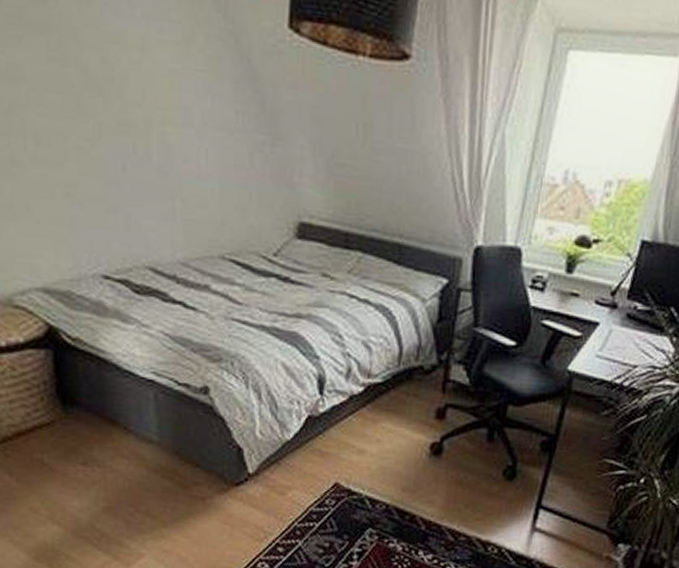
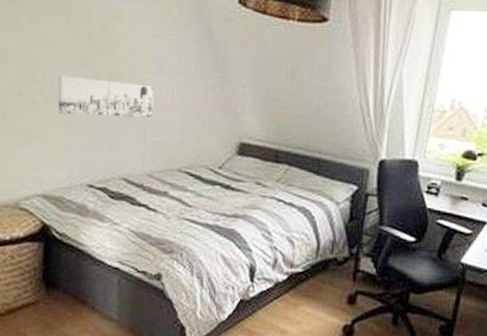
wall art: none [44,123,182,188] -> present [57,74,154,118]

